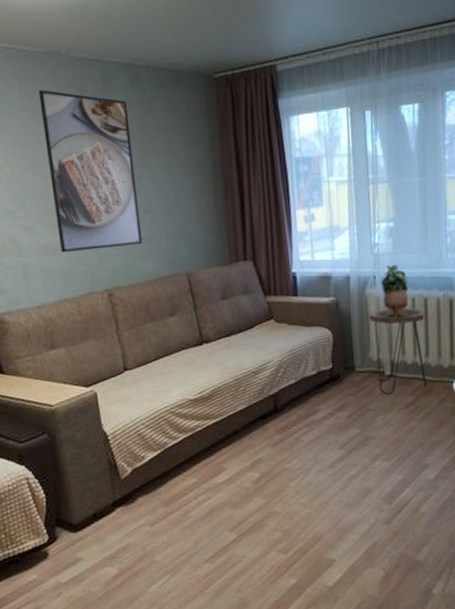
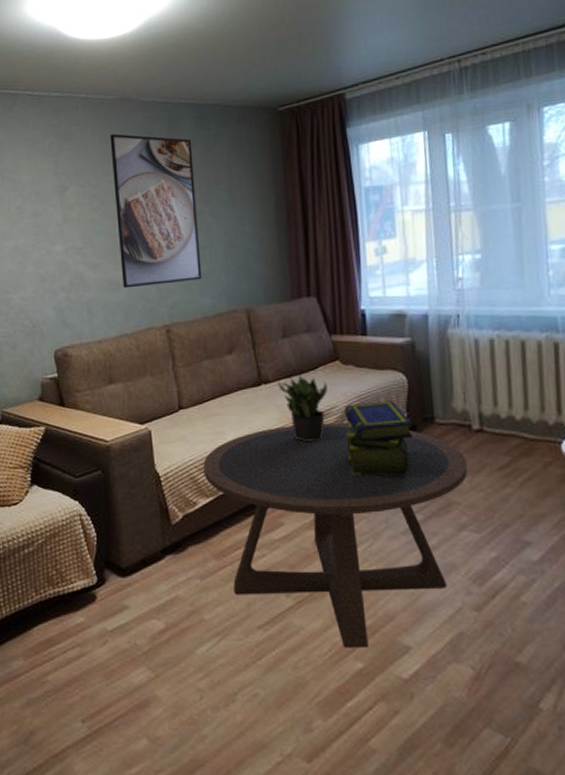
coffee table: none [149,375,381,569] -> present [203,422,468,649]
potted plant: none [218,332,264,394] -> present [278,374,327,442]
stack of books: none [278,353,337,421] -> present [344,400,413,477]
side table: present [369,307,427,395] -> none [451,351,527,453]
potted plant: present [380,264,409,318] -> none [465,302,501,363]

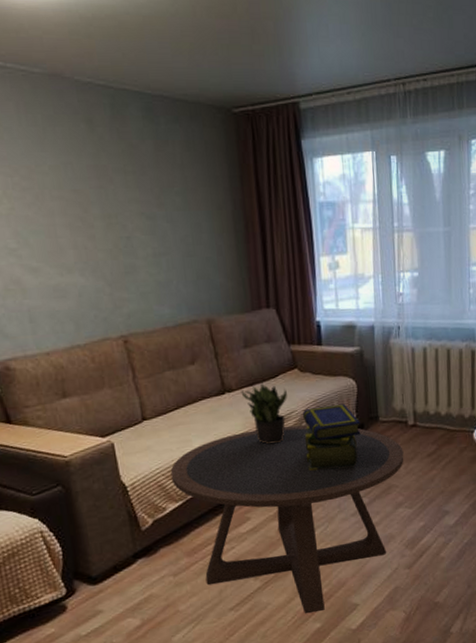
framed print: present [110,133,202,289] -> none [39,116,160,296]

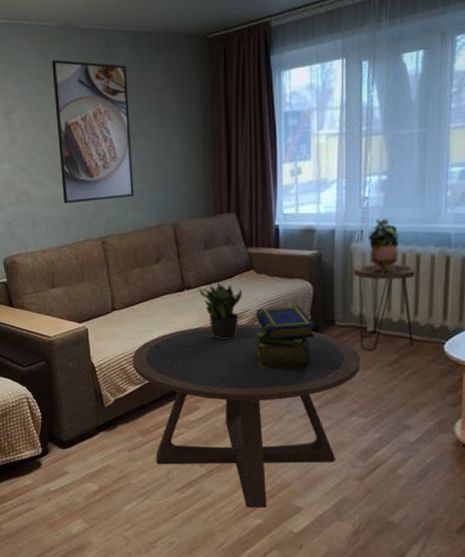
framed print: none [39,116,160,296] -> present [51,59,134,204]
side table: none [393,358,449,444] -> present [353,264,415,351]
potted plant: none [404,315,432,369] -> present [367,219,399,274]

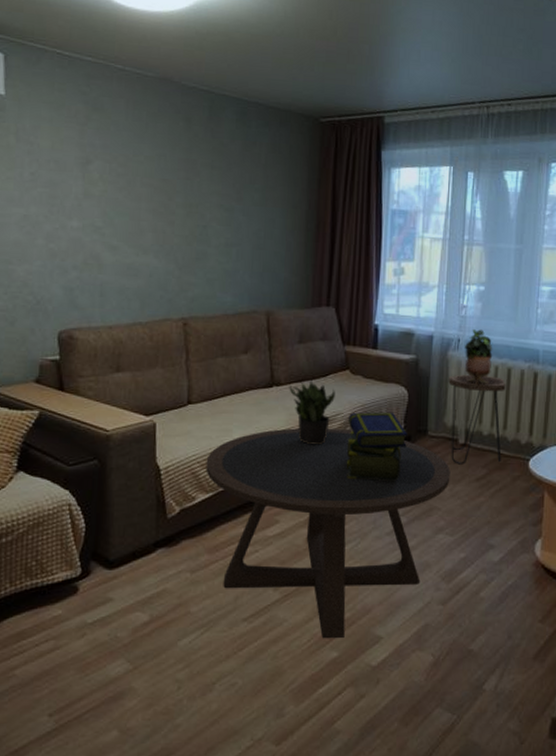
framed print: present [51,59,134,204] -> none [142,113,231,277]

